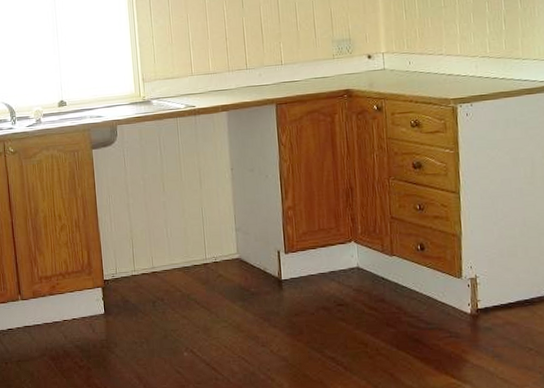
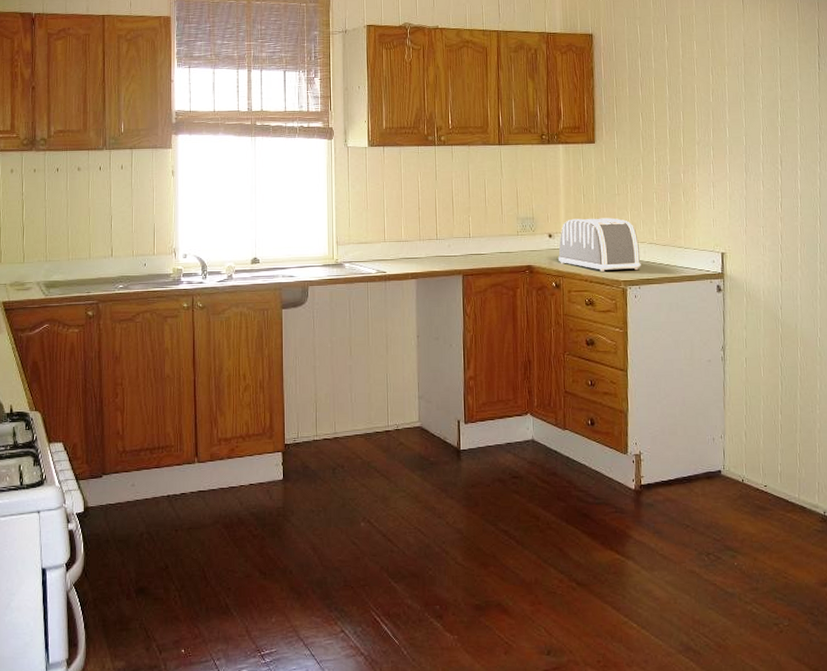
toaster: none [379,32,473,91] -> present [558,218,641,272]

